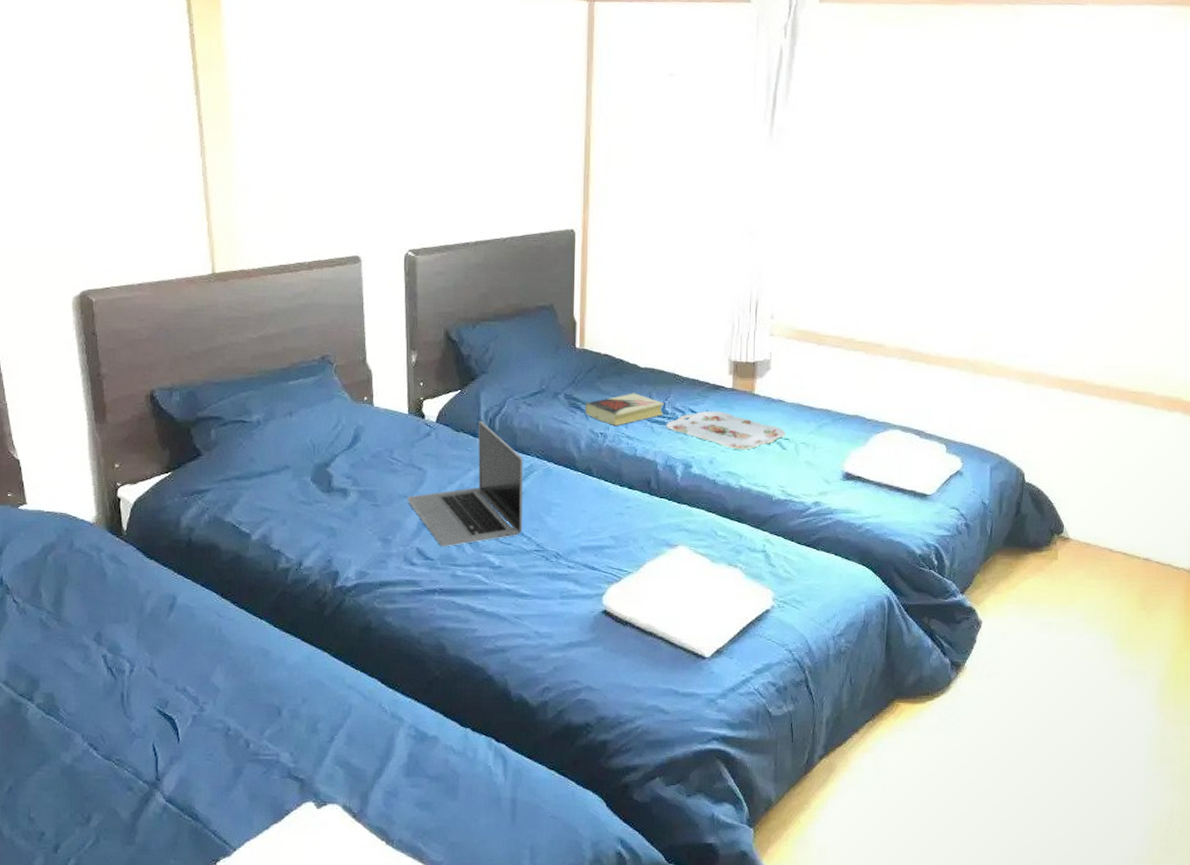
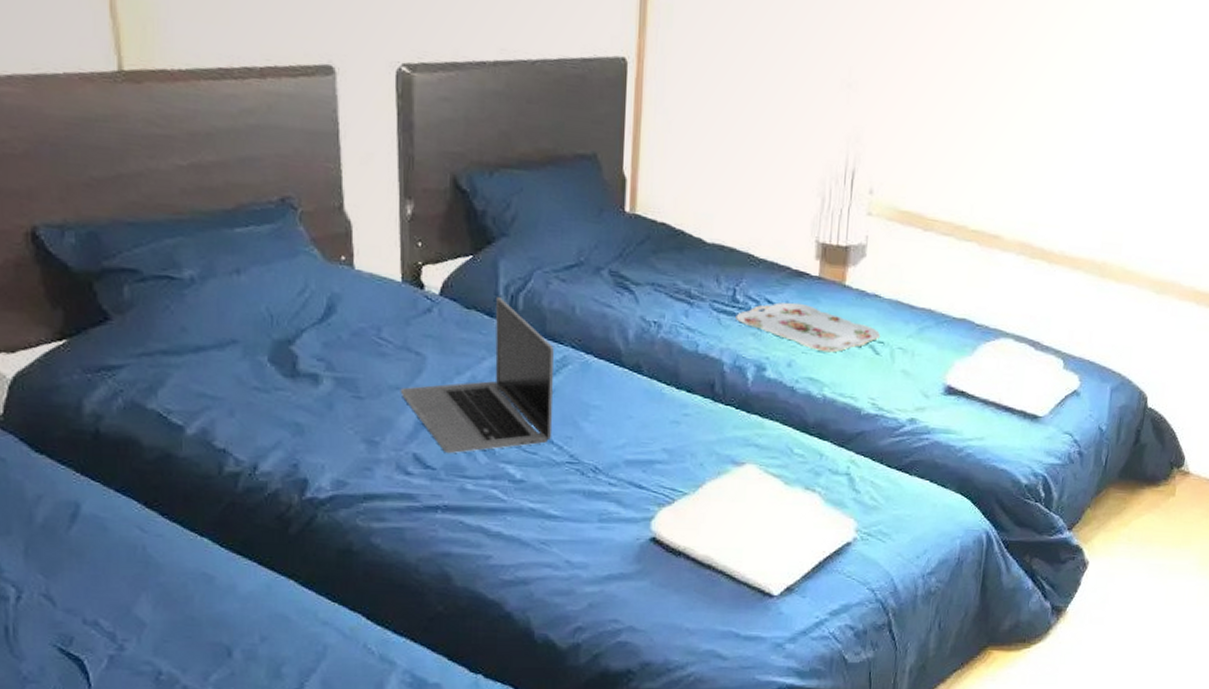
book: present [585,393,665,426] -> none [635,274,736,314]

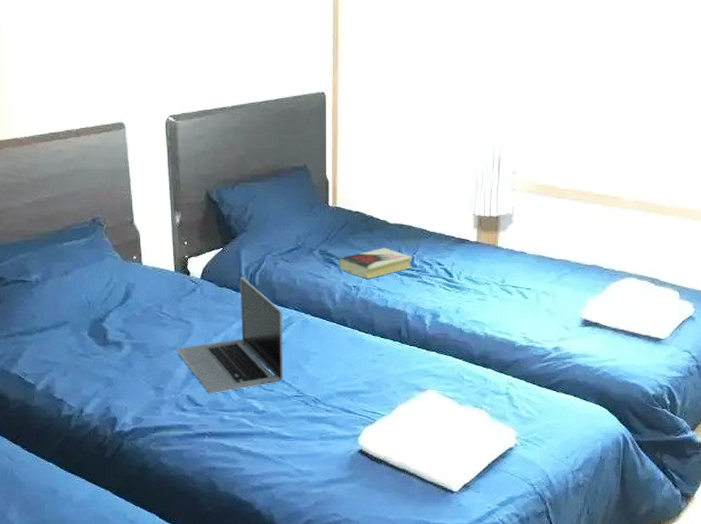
book: none [635,274,736,314] -> present [339,248,413,279]
serving tray: present [735,302,881,353] -> none [414,263,528,300]

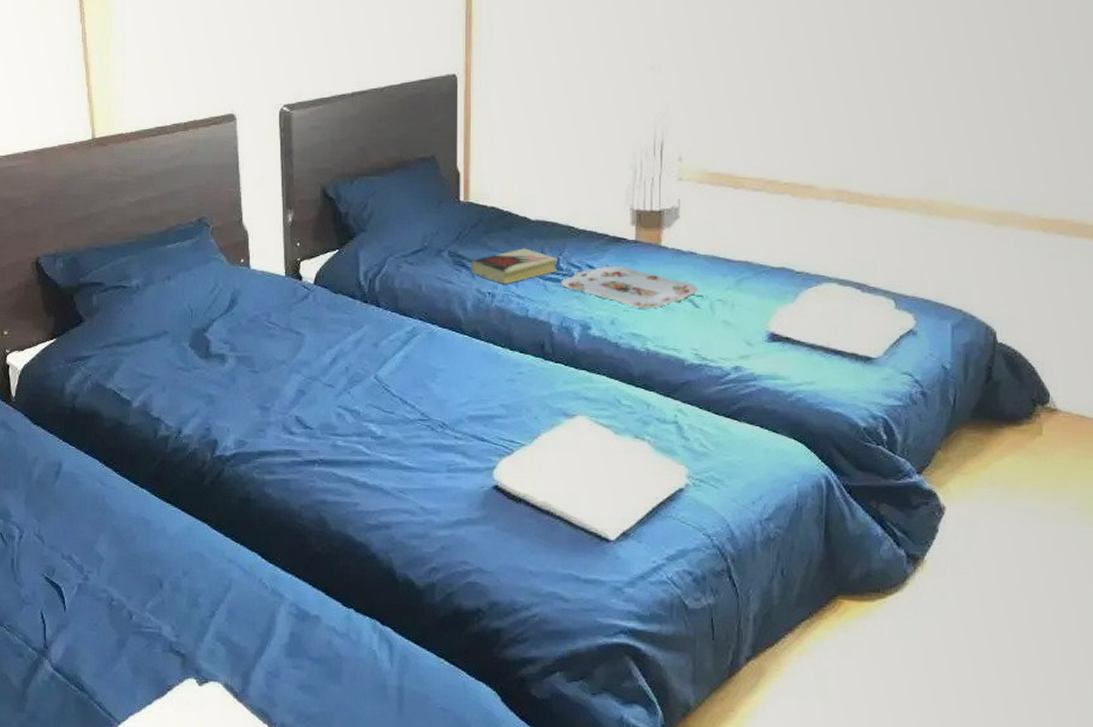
laptop: present [176,276,284,394] -> none [285,281,406,416]
serving tray: none [414,263,528,300] -> present [560,266,699,309]

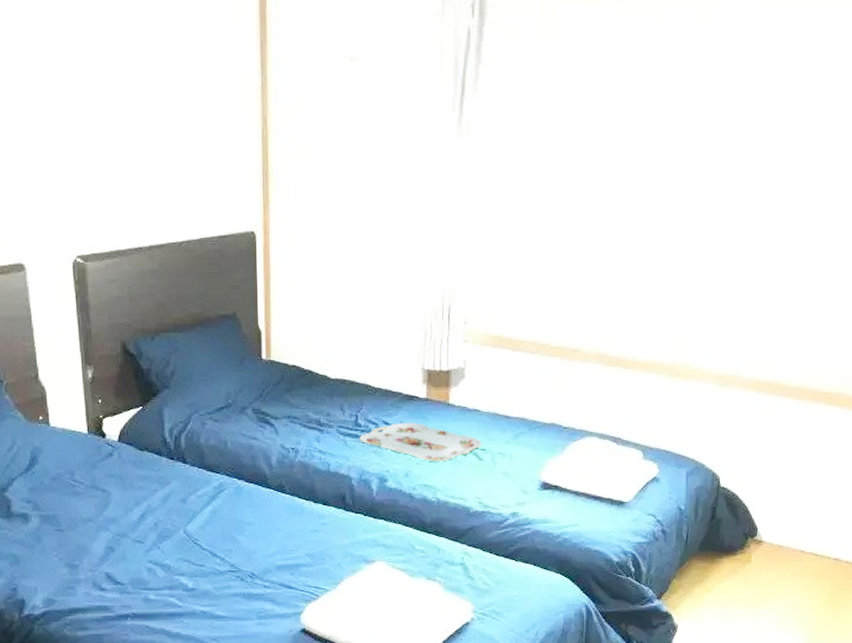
book: present [471,248,559,284] -> none [275,405,357,440]

